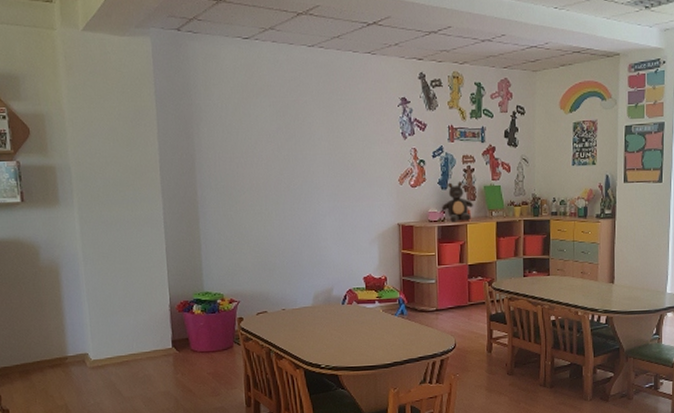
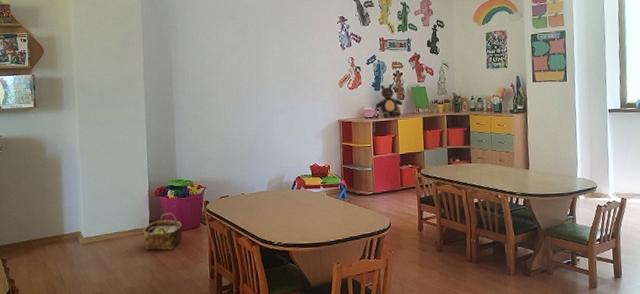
woven basket: none [164,331,212,375] -> present [143,213,182,251]

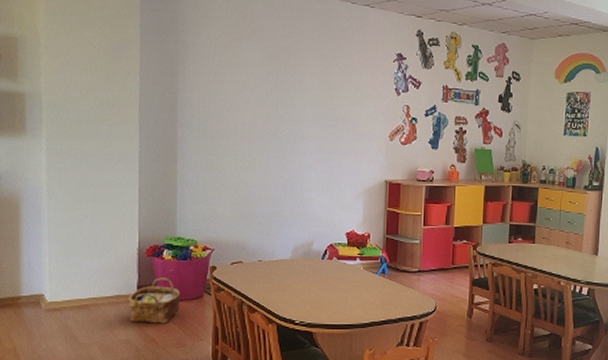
teddy bear: present [375,84,402,118] -> none [430,142,463,183]

